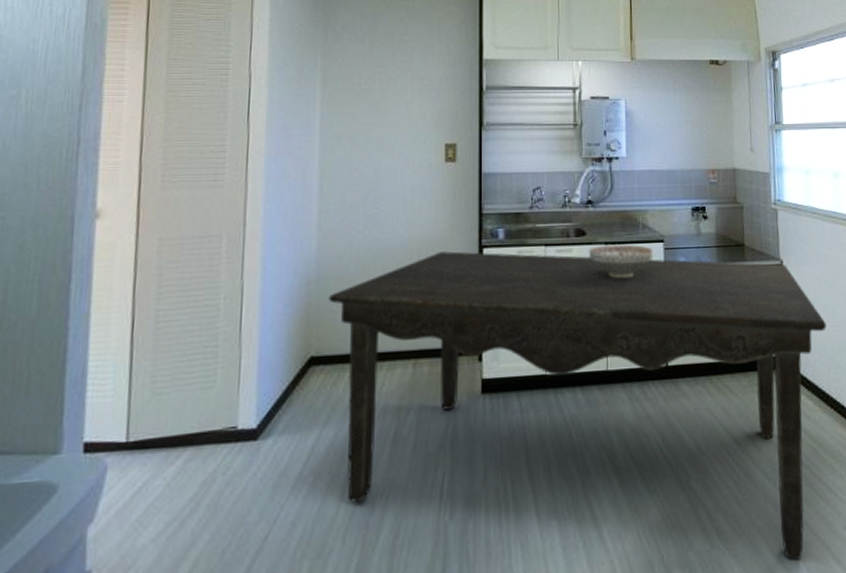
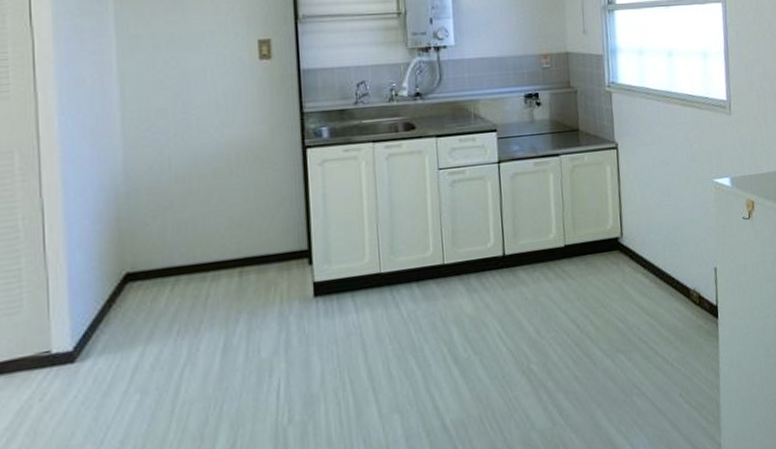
dining table: present [328,251,826,560] -> none [140,146,662,430]
decorative bowl: present [588,244,654,279] -> none [418,136,487,172]

